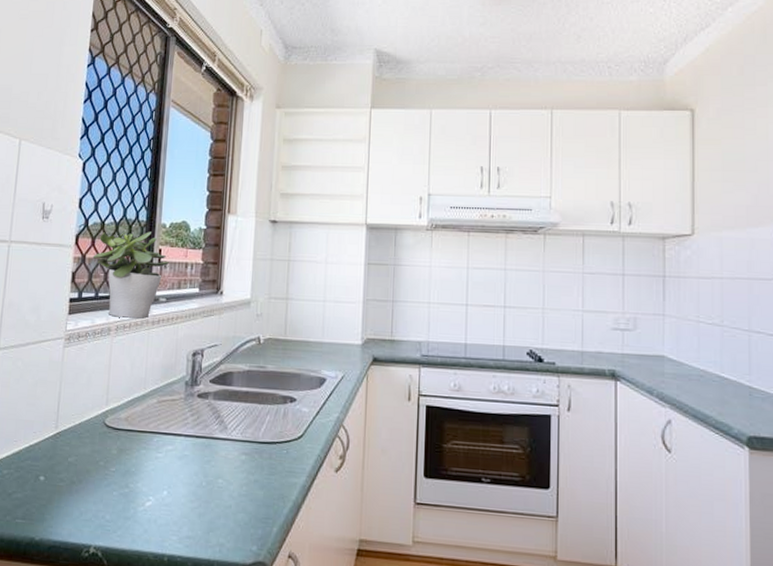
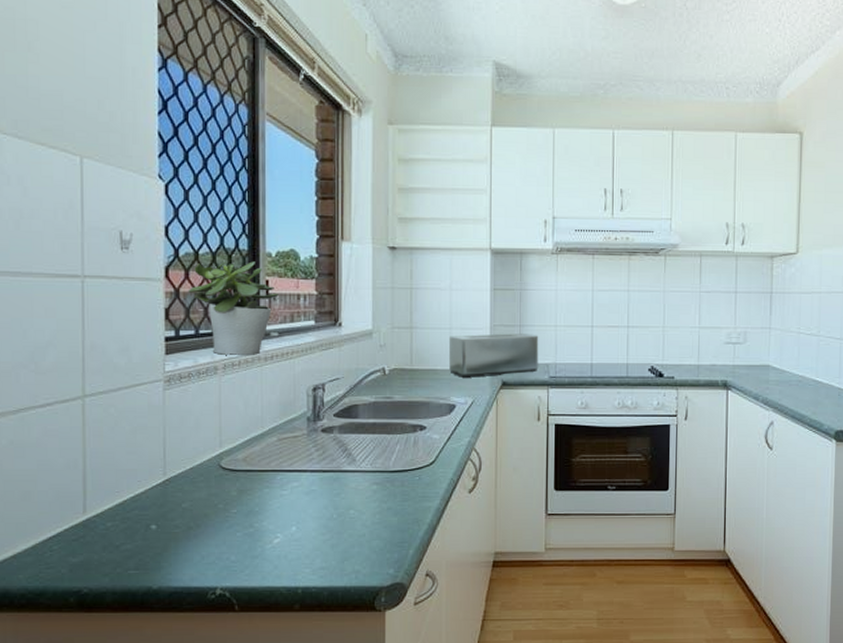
toaster: none [321,308,412,352] -> present [448,332,539,378]

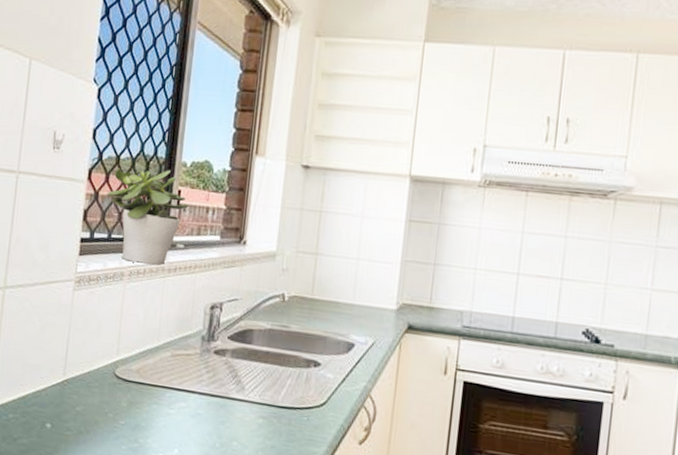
toaster: present [448,332,539,378] -> none [352,267,455,319]

